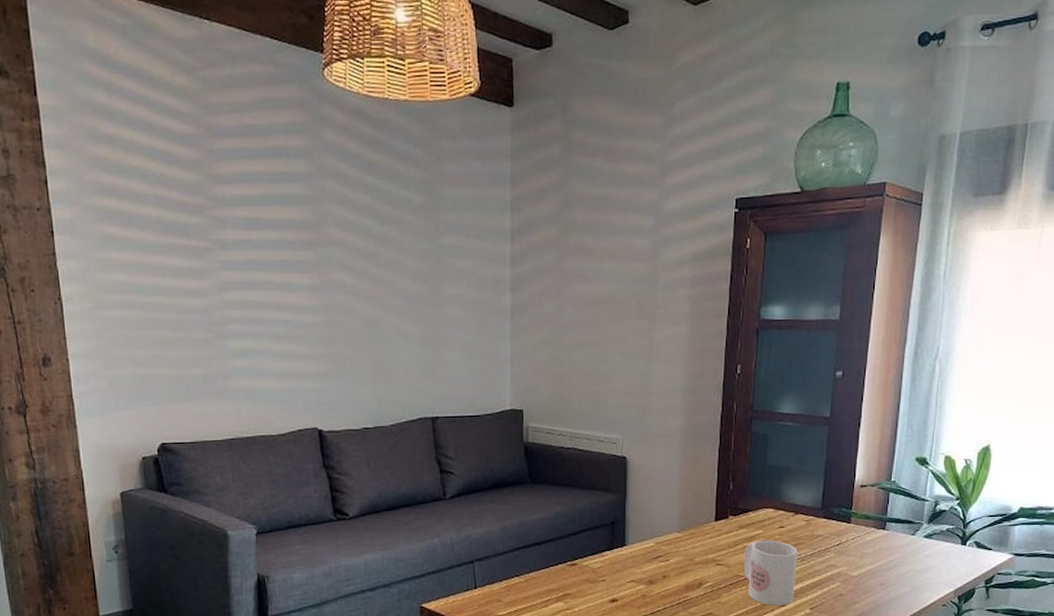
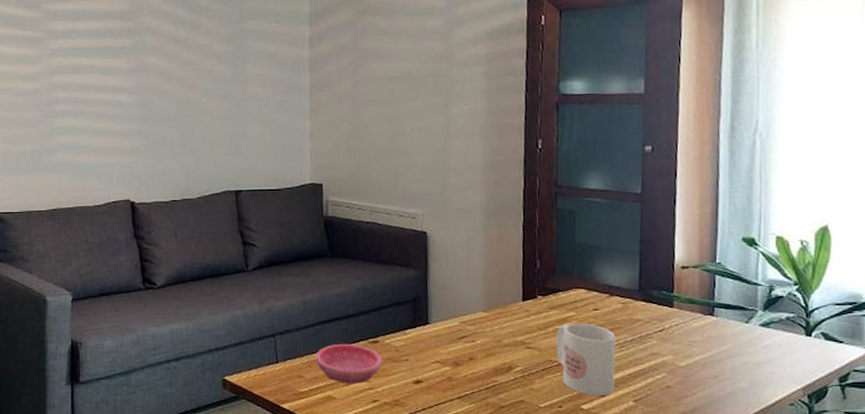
saucer: none [513,567,580,605] -> present [315,343,383,384]

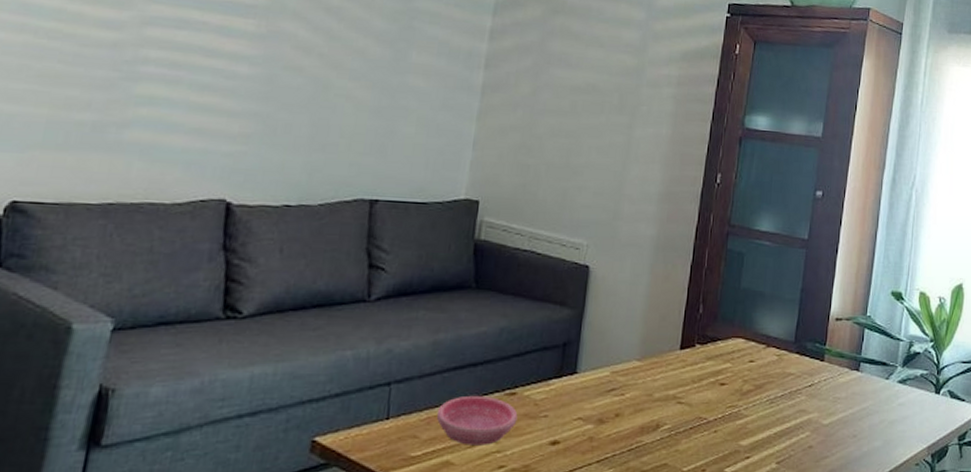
mug: present [555,322,616,396] -> none [707,375,767,457]

